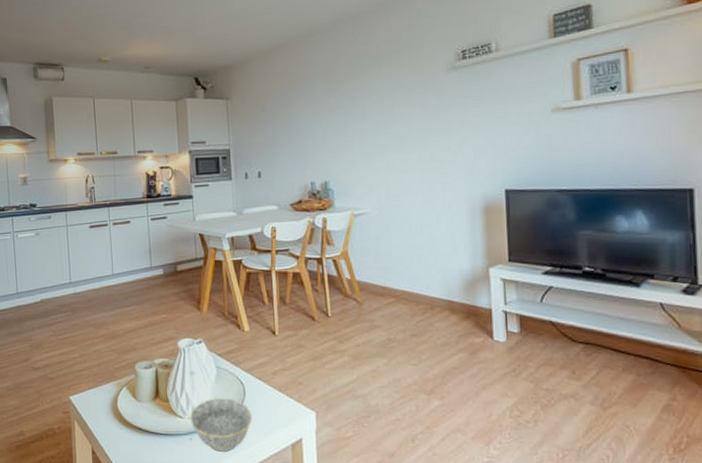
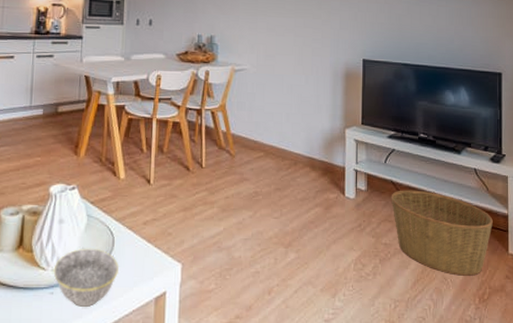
basket: none [551,330,689,423] -> present [391,190,493,276]

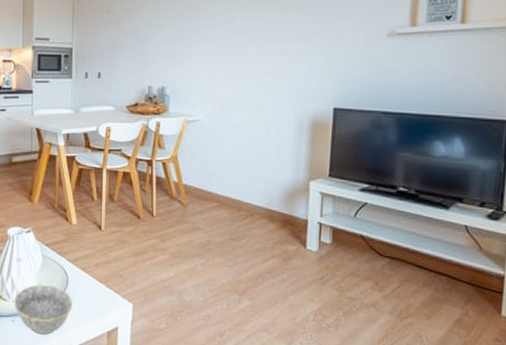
basket: present [391,190,493,276] -> none [359,245,484,336]

